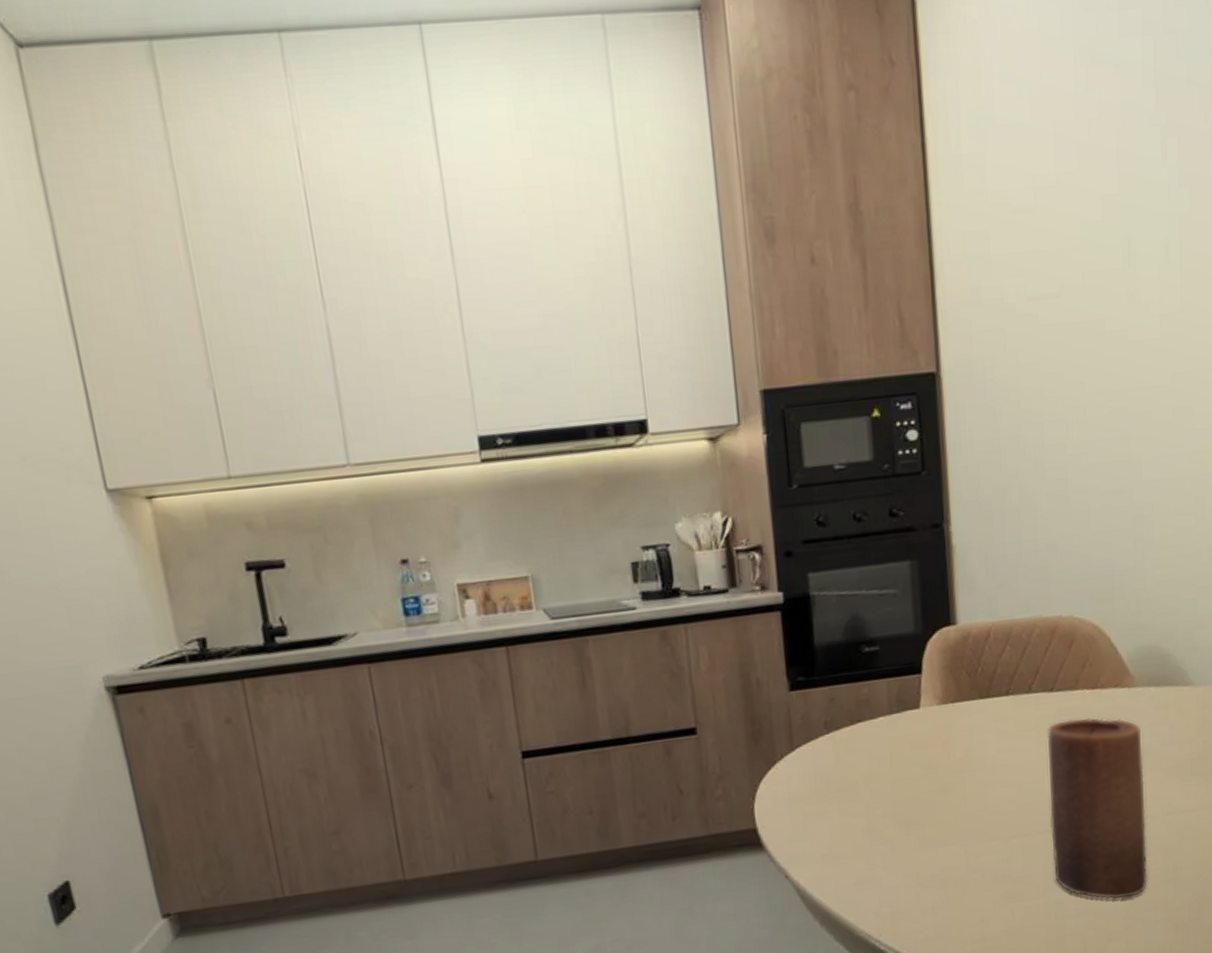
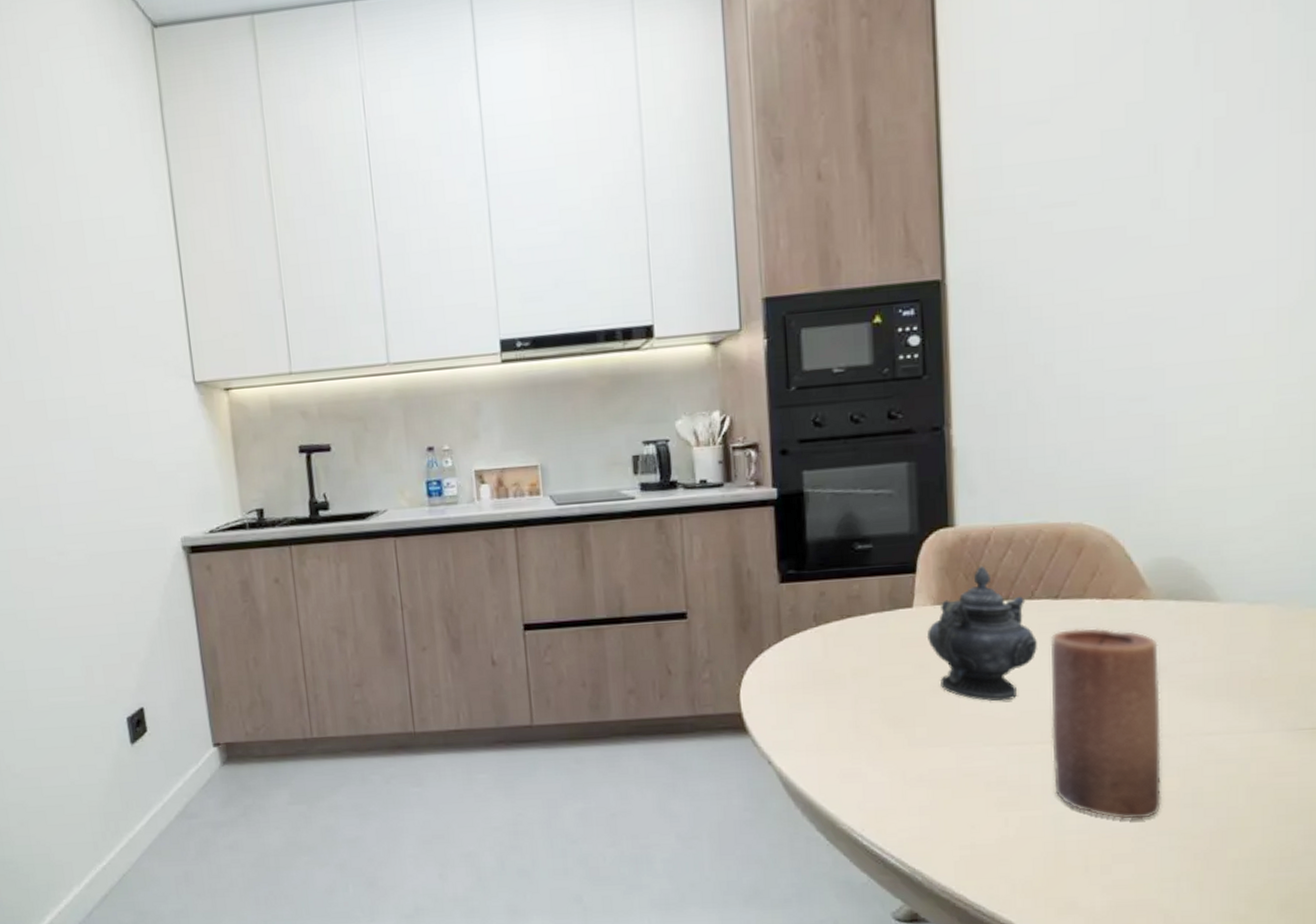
teapot: none [933,662,1036,797] -> present [926,565,1037,702]

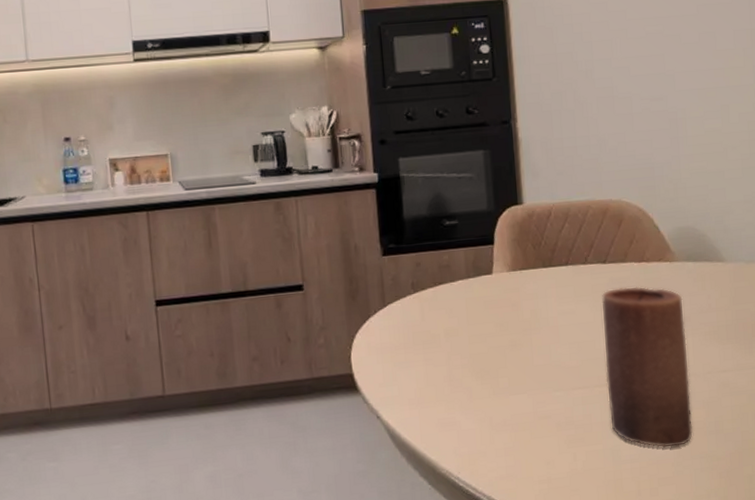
teapot: present [926,565,1037,702] -> none [504,237,592,353]

